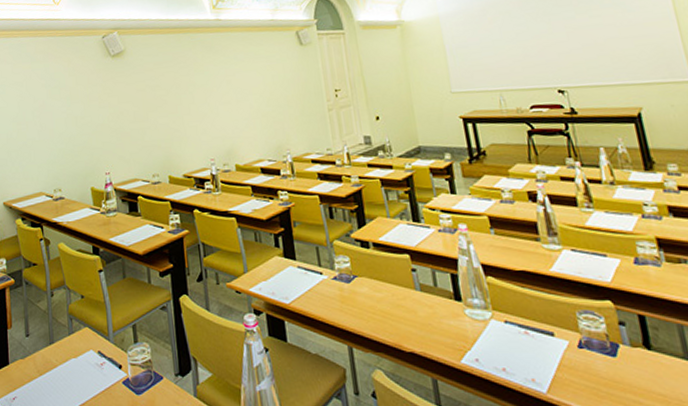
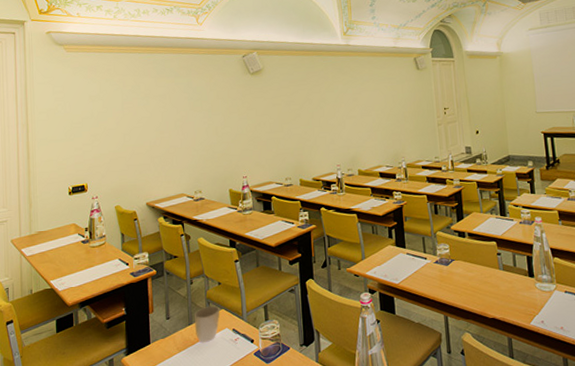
cup: none [55,322,84,367] -> present [194,305,220,343]

